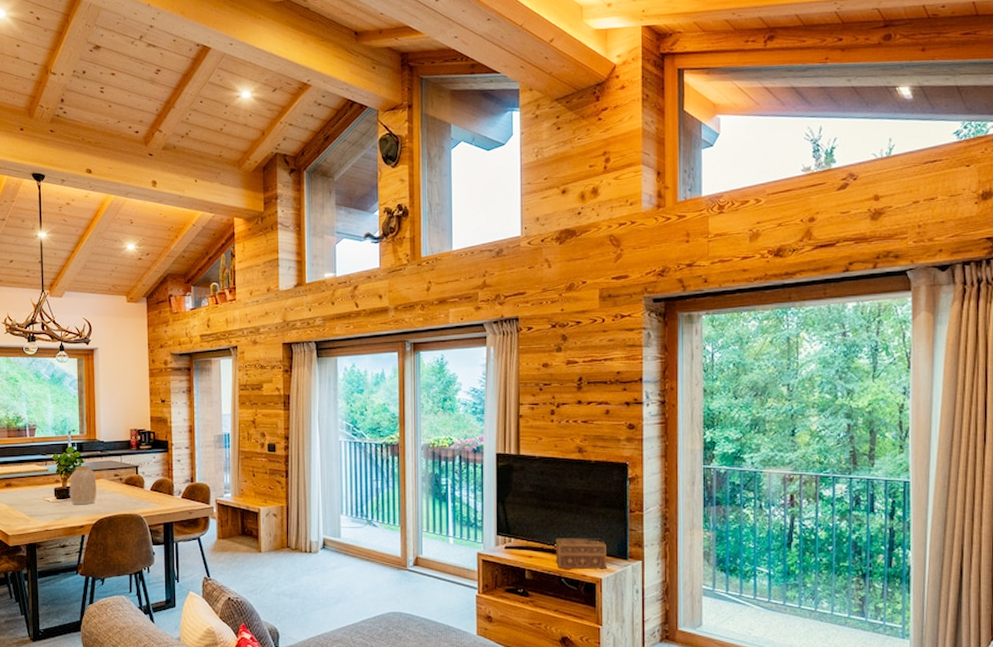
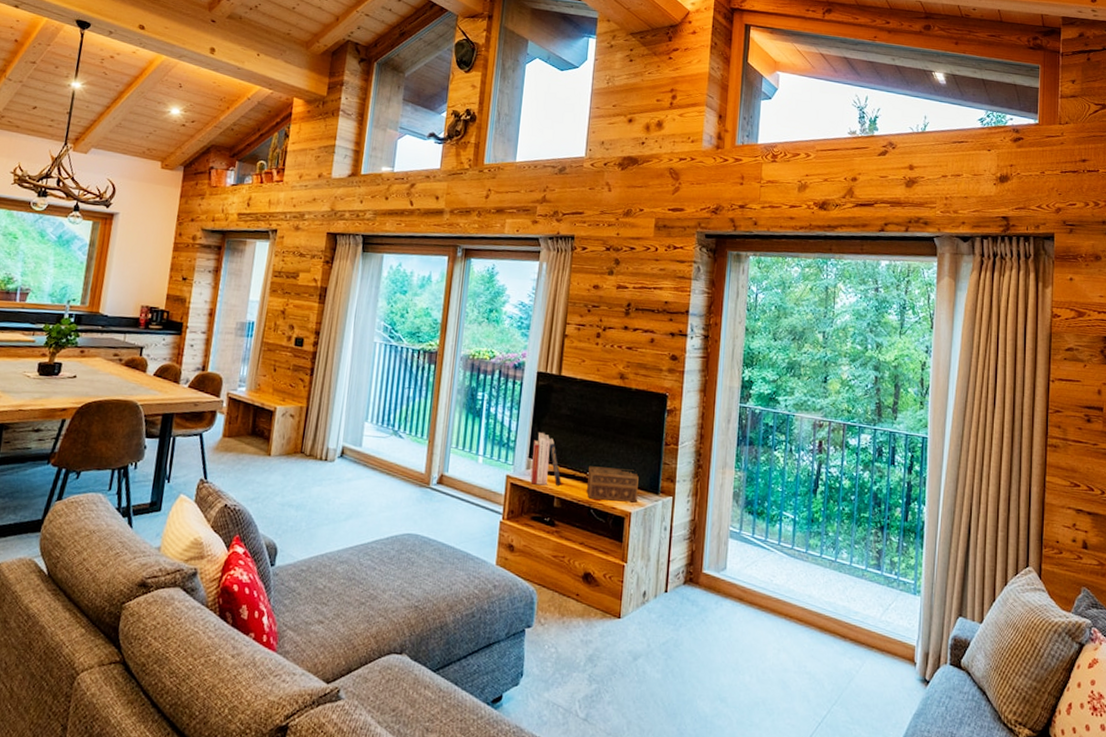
vase: present [70,465,96,505] -> none [55,339,91,386]
books: none [499,511,530,559] -> present [531,433,561,486]

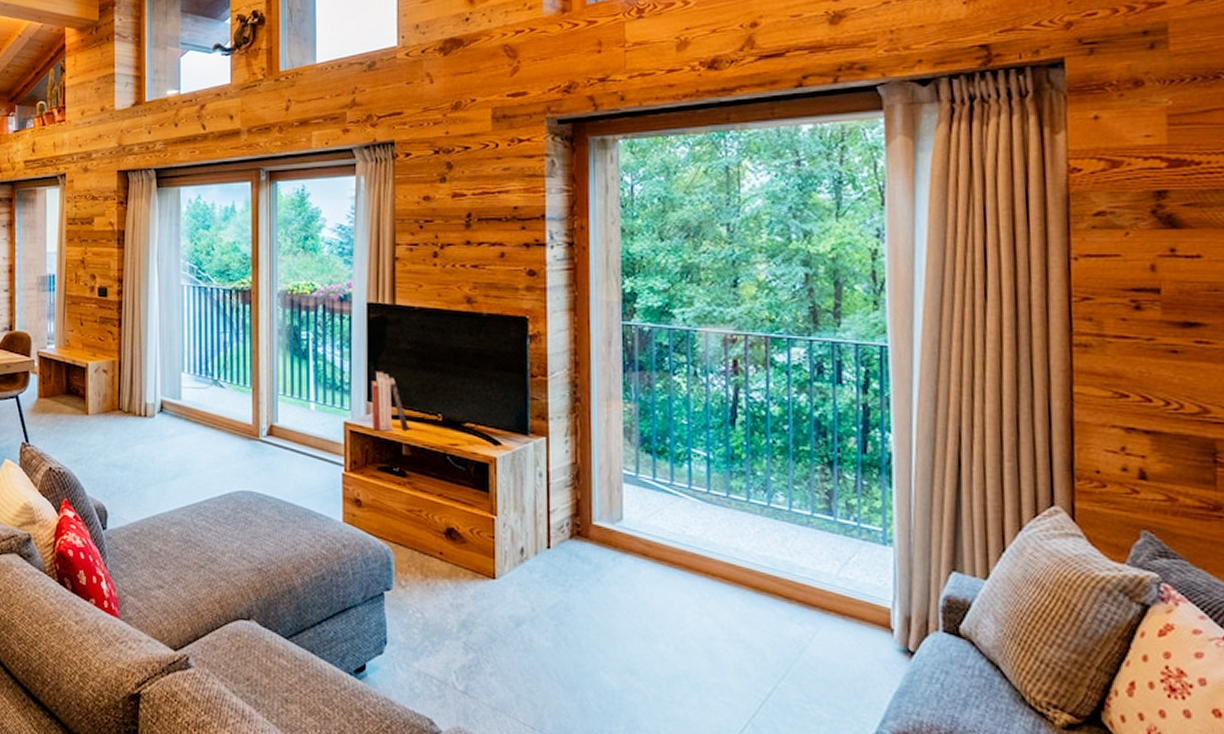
decorative box: present [587,466,639,503] -> none [440,406,502,446]

